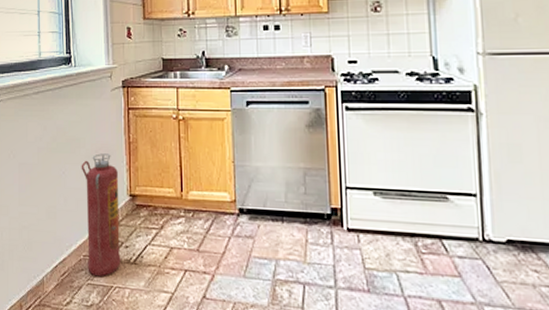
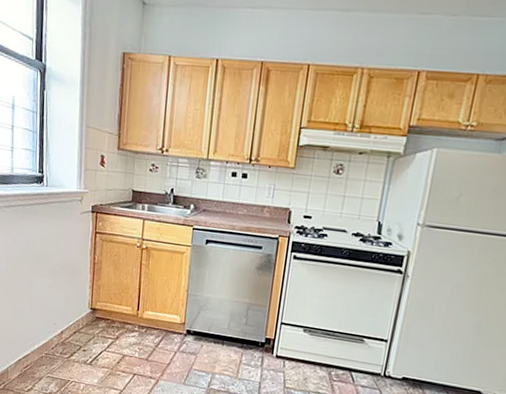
fire extinguisher: present [81,153,121,277] -> none [47,269,82,372]

